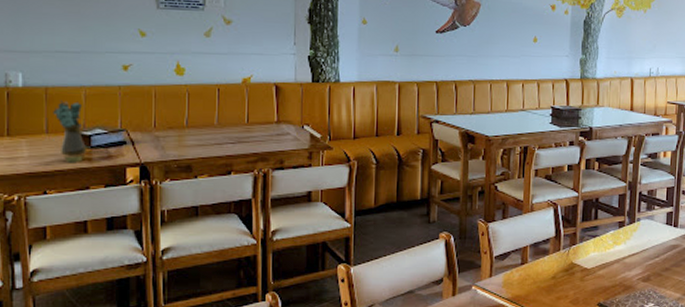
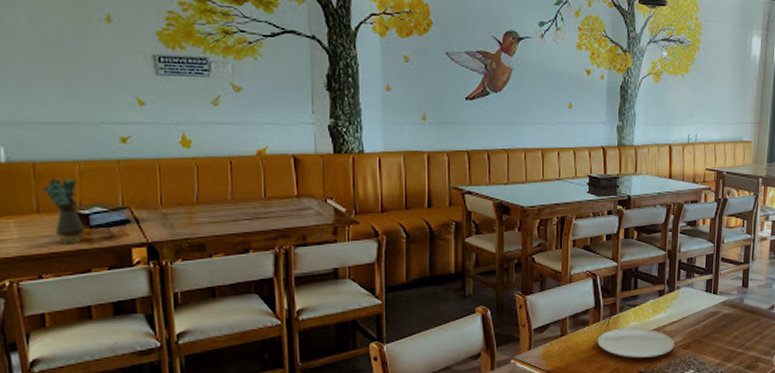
plate: none [557,258,634,290] -> present [597,327,674,359]

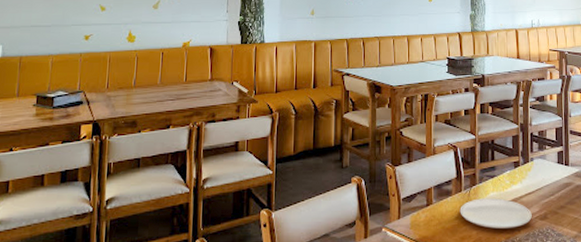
vase: present [43,177,85,245] -> none [24,68,49,122]

